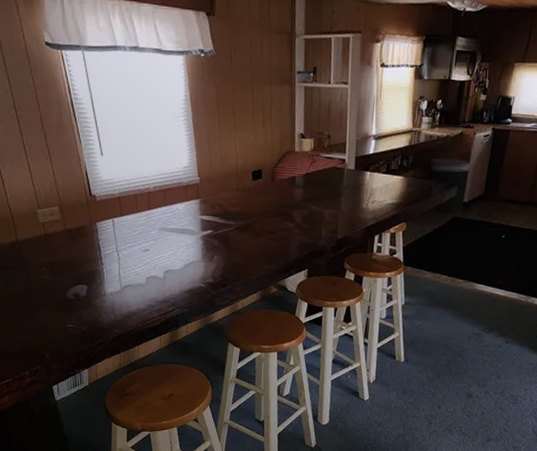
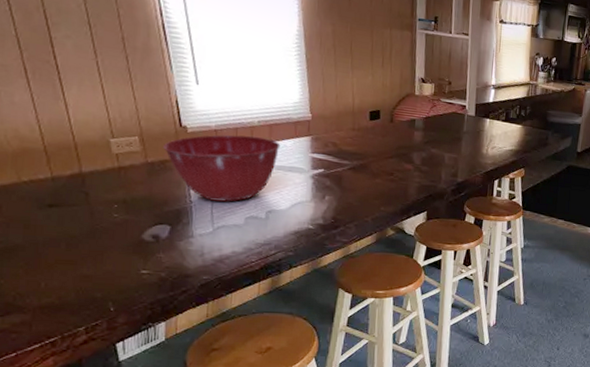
mixing bowl: none [78,201,174,263] -> present [163,134,281,202]

